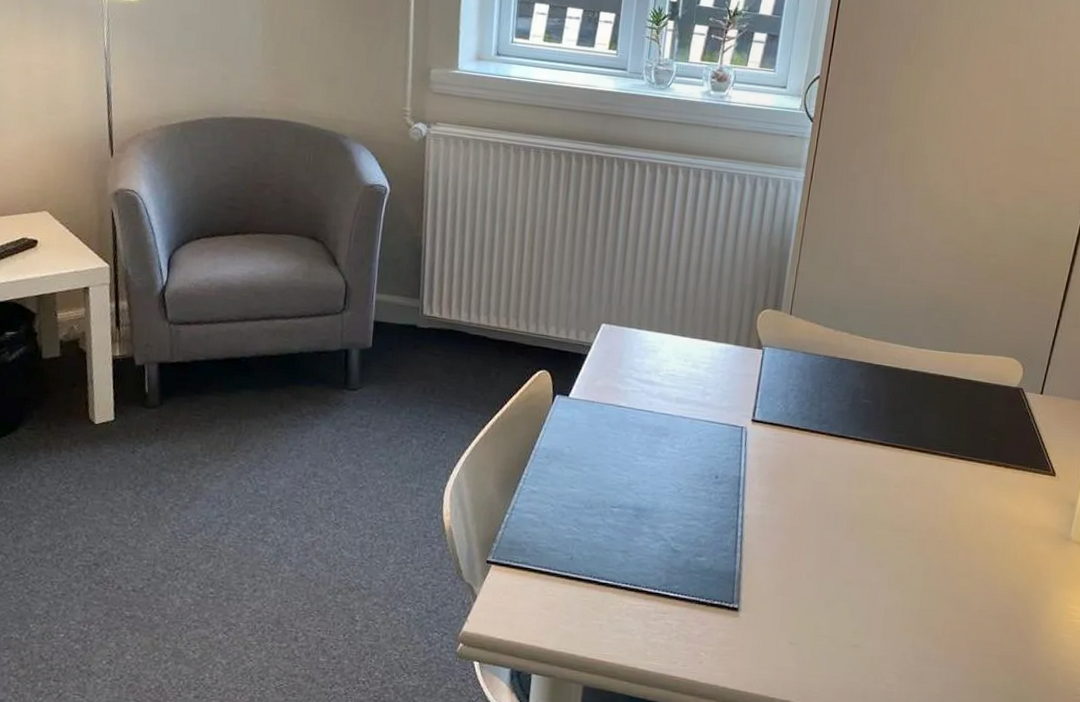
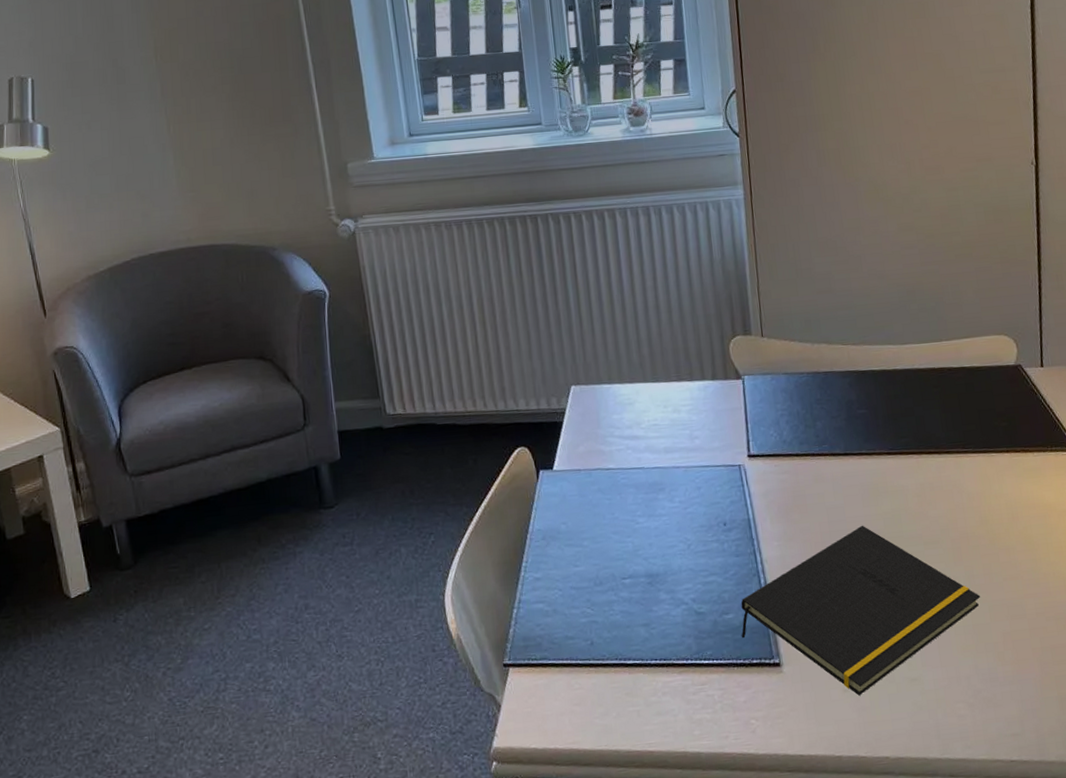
notepad: none [708,502,933,650] -> present [741,525,981,696]

